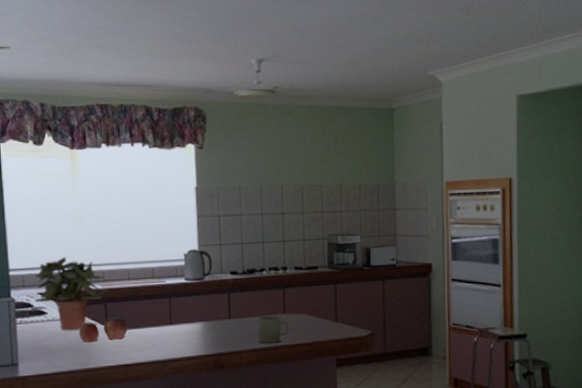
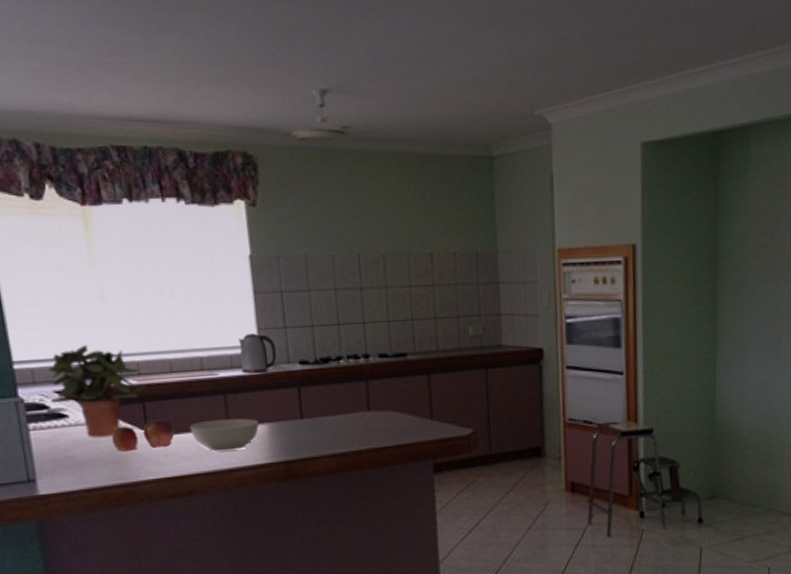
bowl: none [140,317,196,345] -> present [189,418,260,452]
mug: present [257,315,290,344] -> none [335,413,376,448]
coffee maker: present [326,233,365,271] -> none [416,312,464,358]
toaster: present [361,244,397,269] -> none [458,326,502,356]

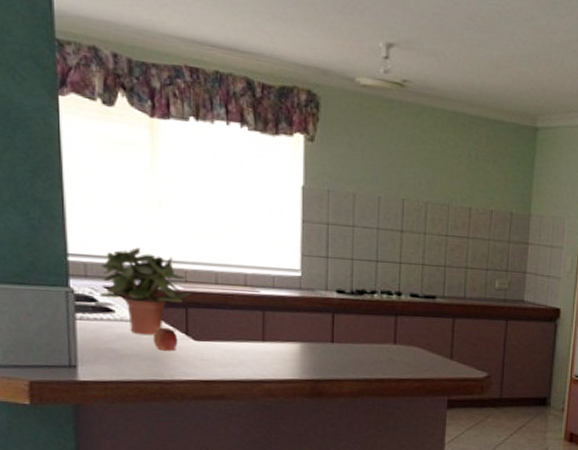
fruit: present [143,418,175,448] -> none [183,324,213,352]
bowl: present [189,418,260,452] -> none [227,332,293,364]
kettle: present [239,333,277,374] -> none [283,258,316,296]

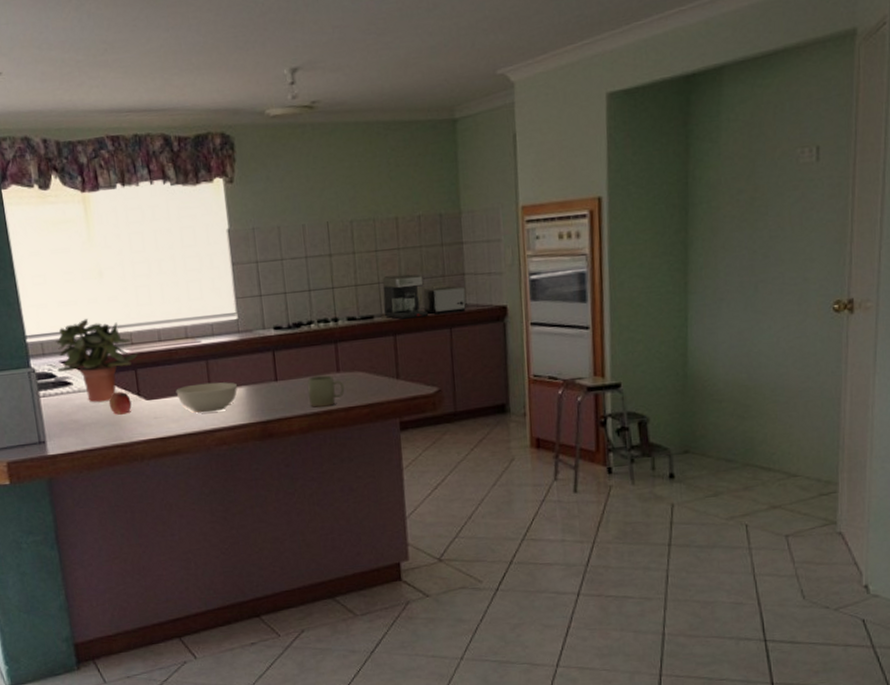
bowl: none [227,332,293,364] -> present [176,382,238,414]
mug: none [362,344,399,376] -> present [307,375,345,408]
coffee maker: none [447,261,489,306] -> present [382,274,429,320]
toaster: none [485,279,526,307] -> present [423,285,466,316]

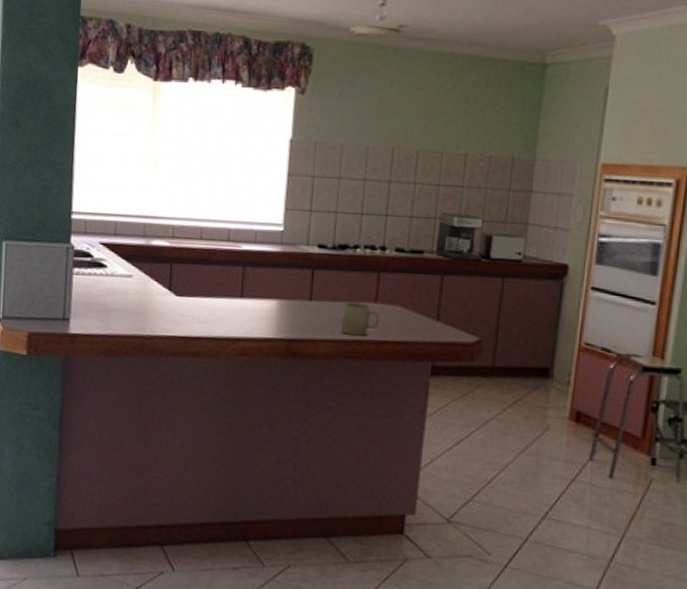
potted plant: present [55,319,138,403] -> none [95,205,177,291]
fruit: present [108,392,132,415] -> none [138,283,161,306]
bowl: present [176,382,238,414] -> none [207,288,271,321]

